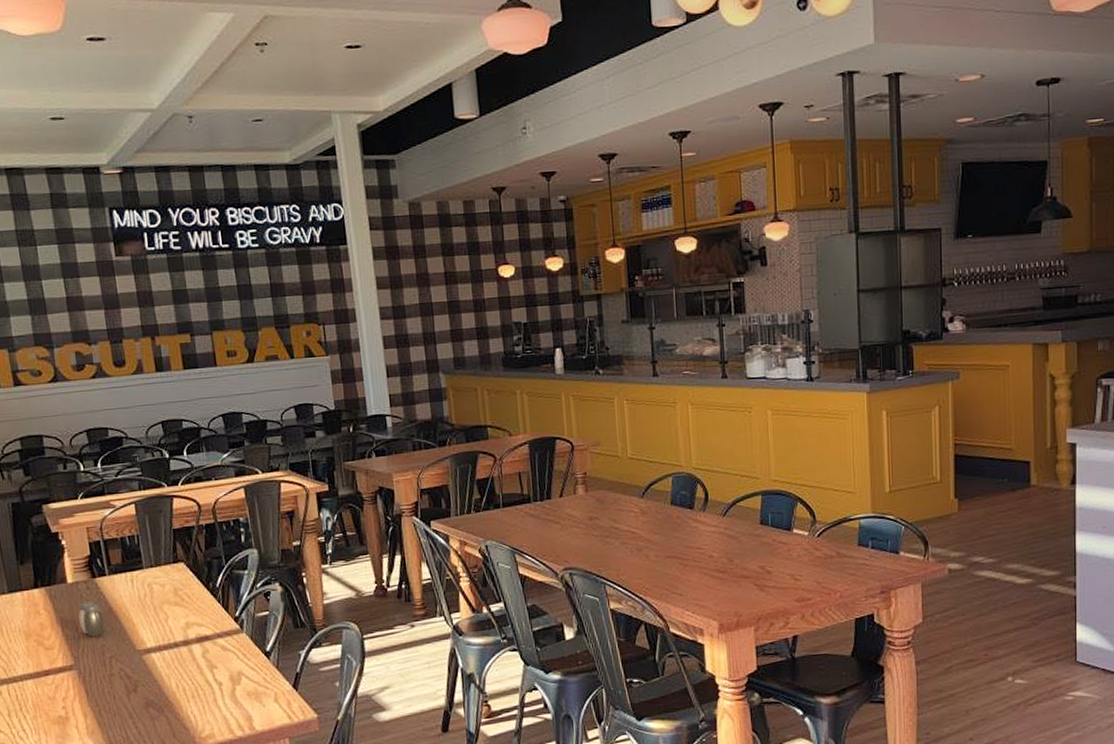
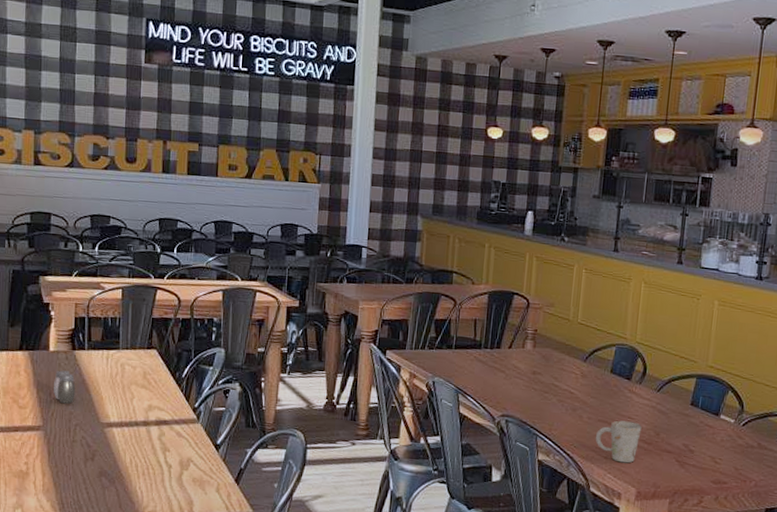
mug: none [666,552,714,597] -> present [595,420,642,463]

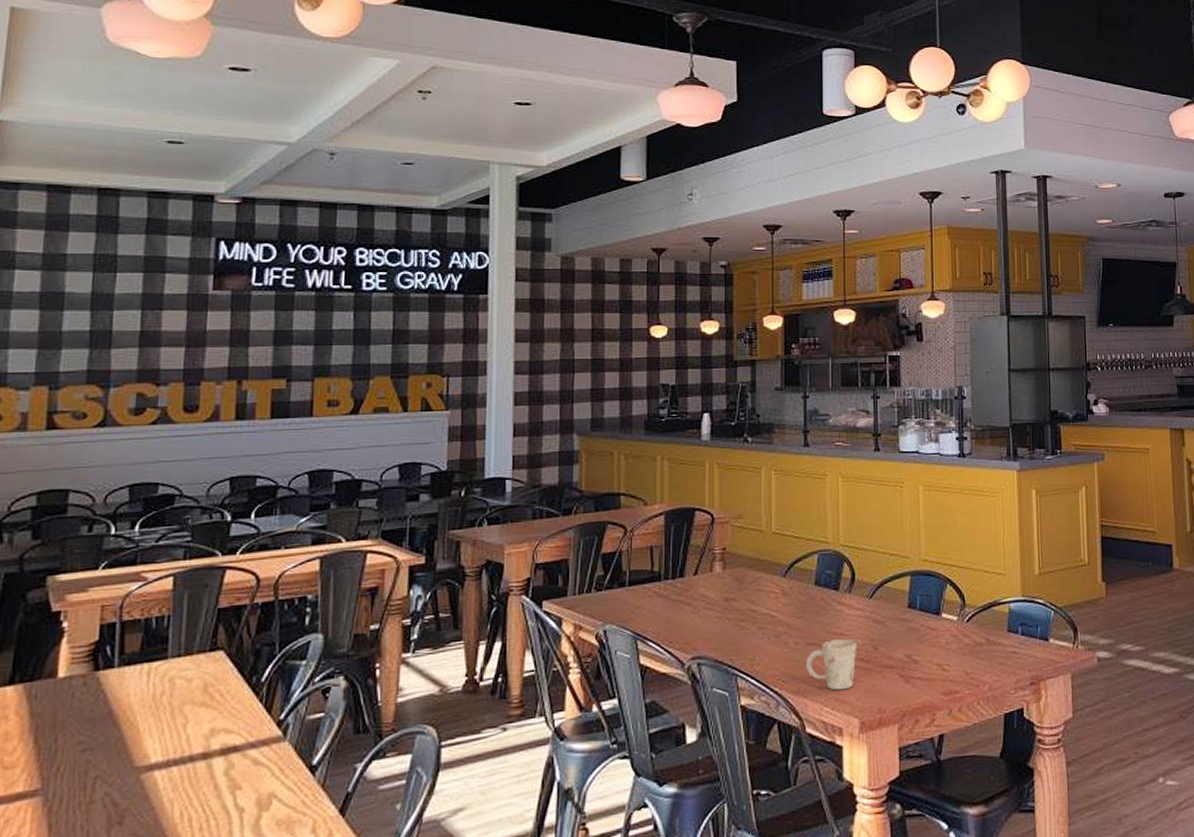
salt and pepper shaker: present [54,370,76,404] -> none [61,701,98,750]

